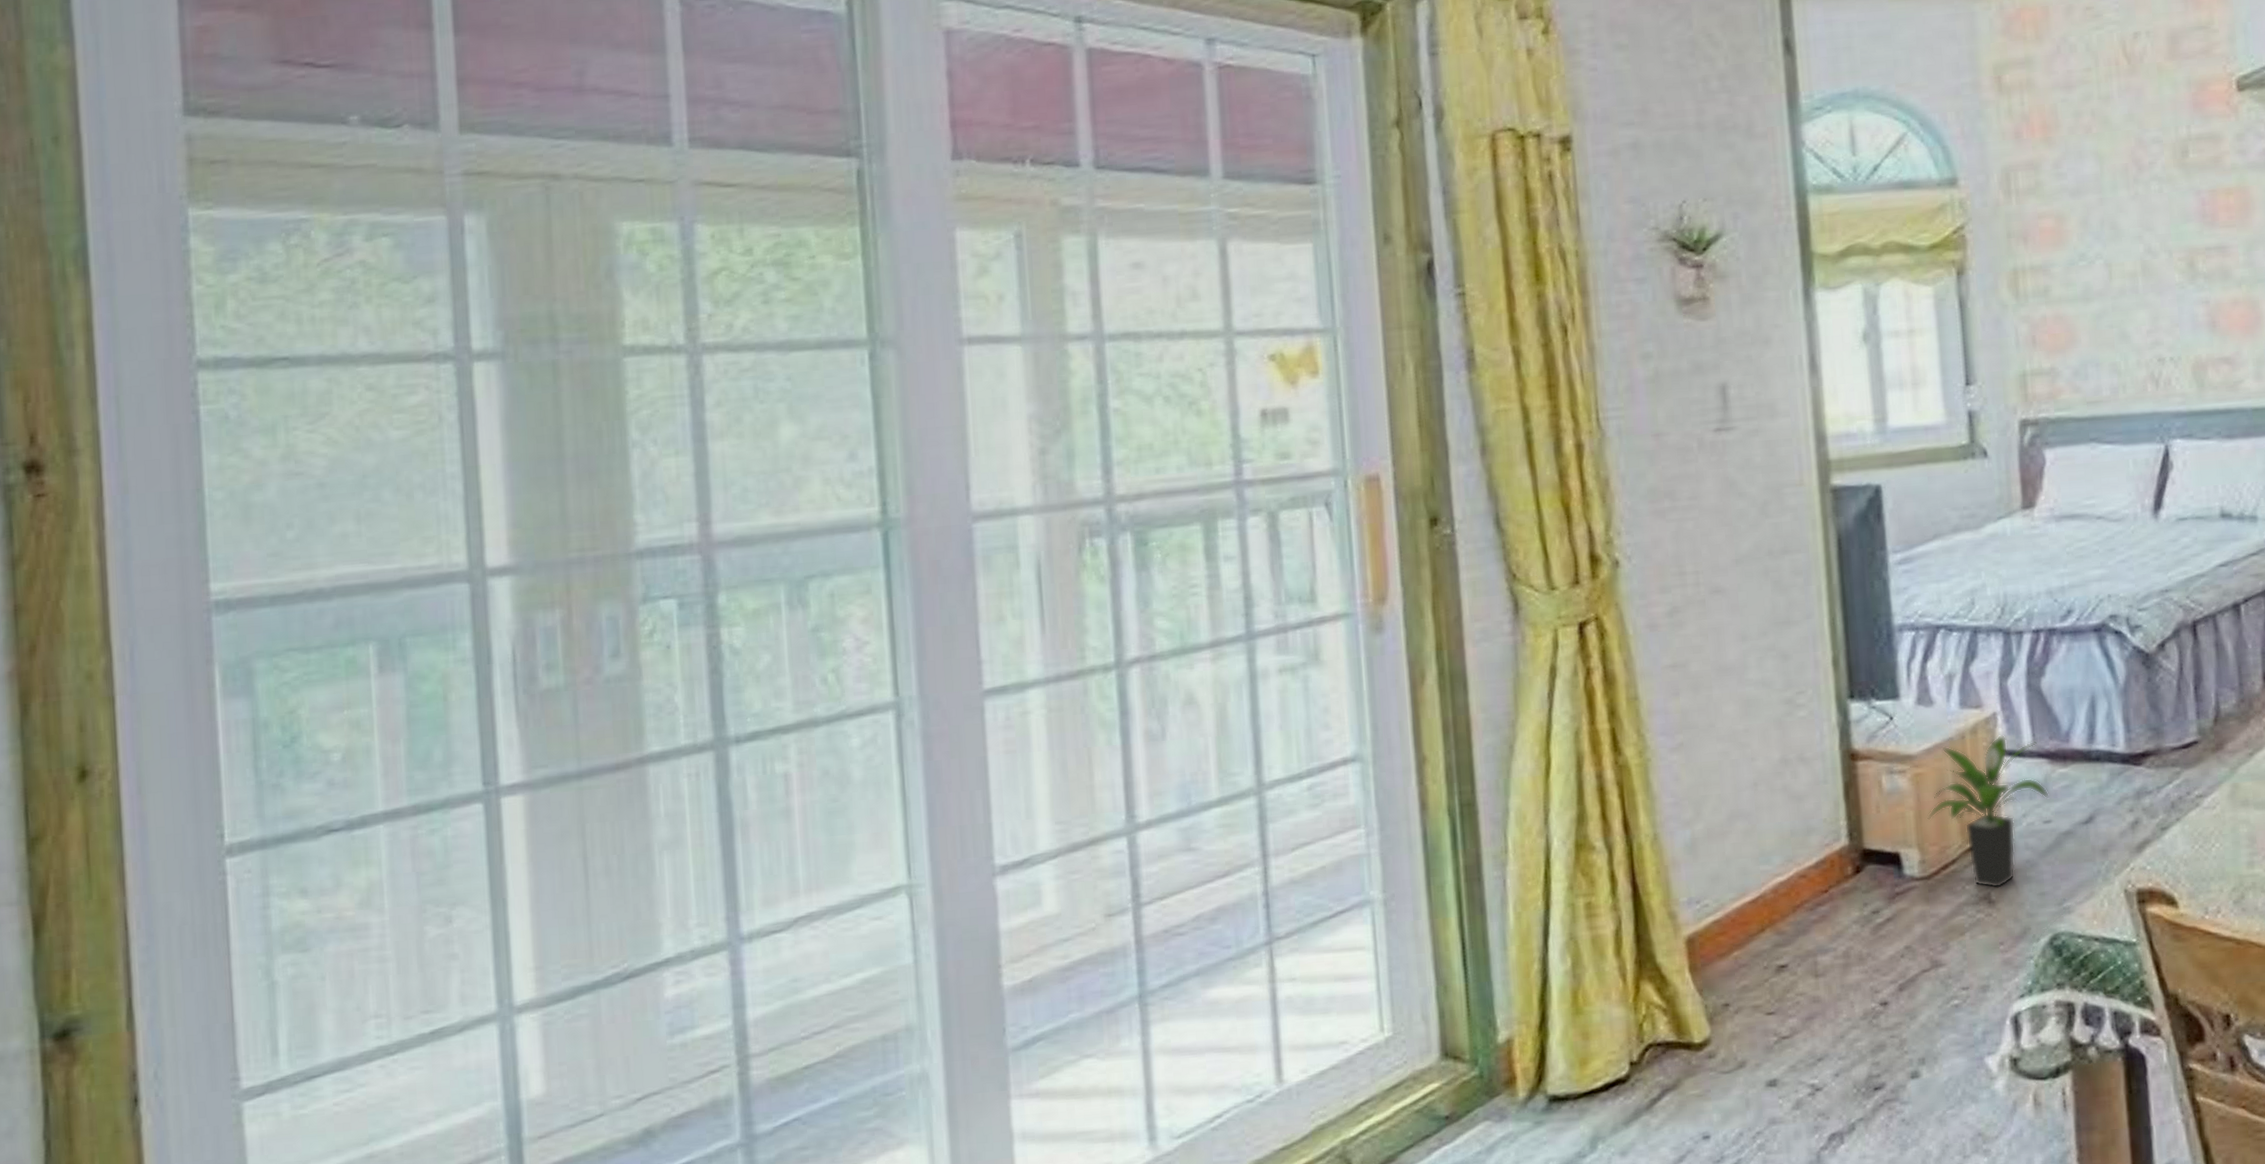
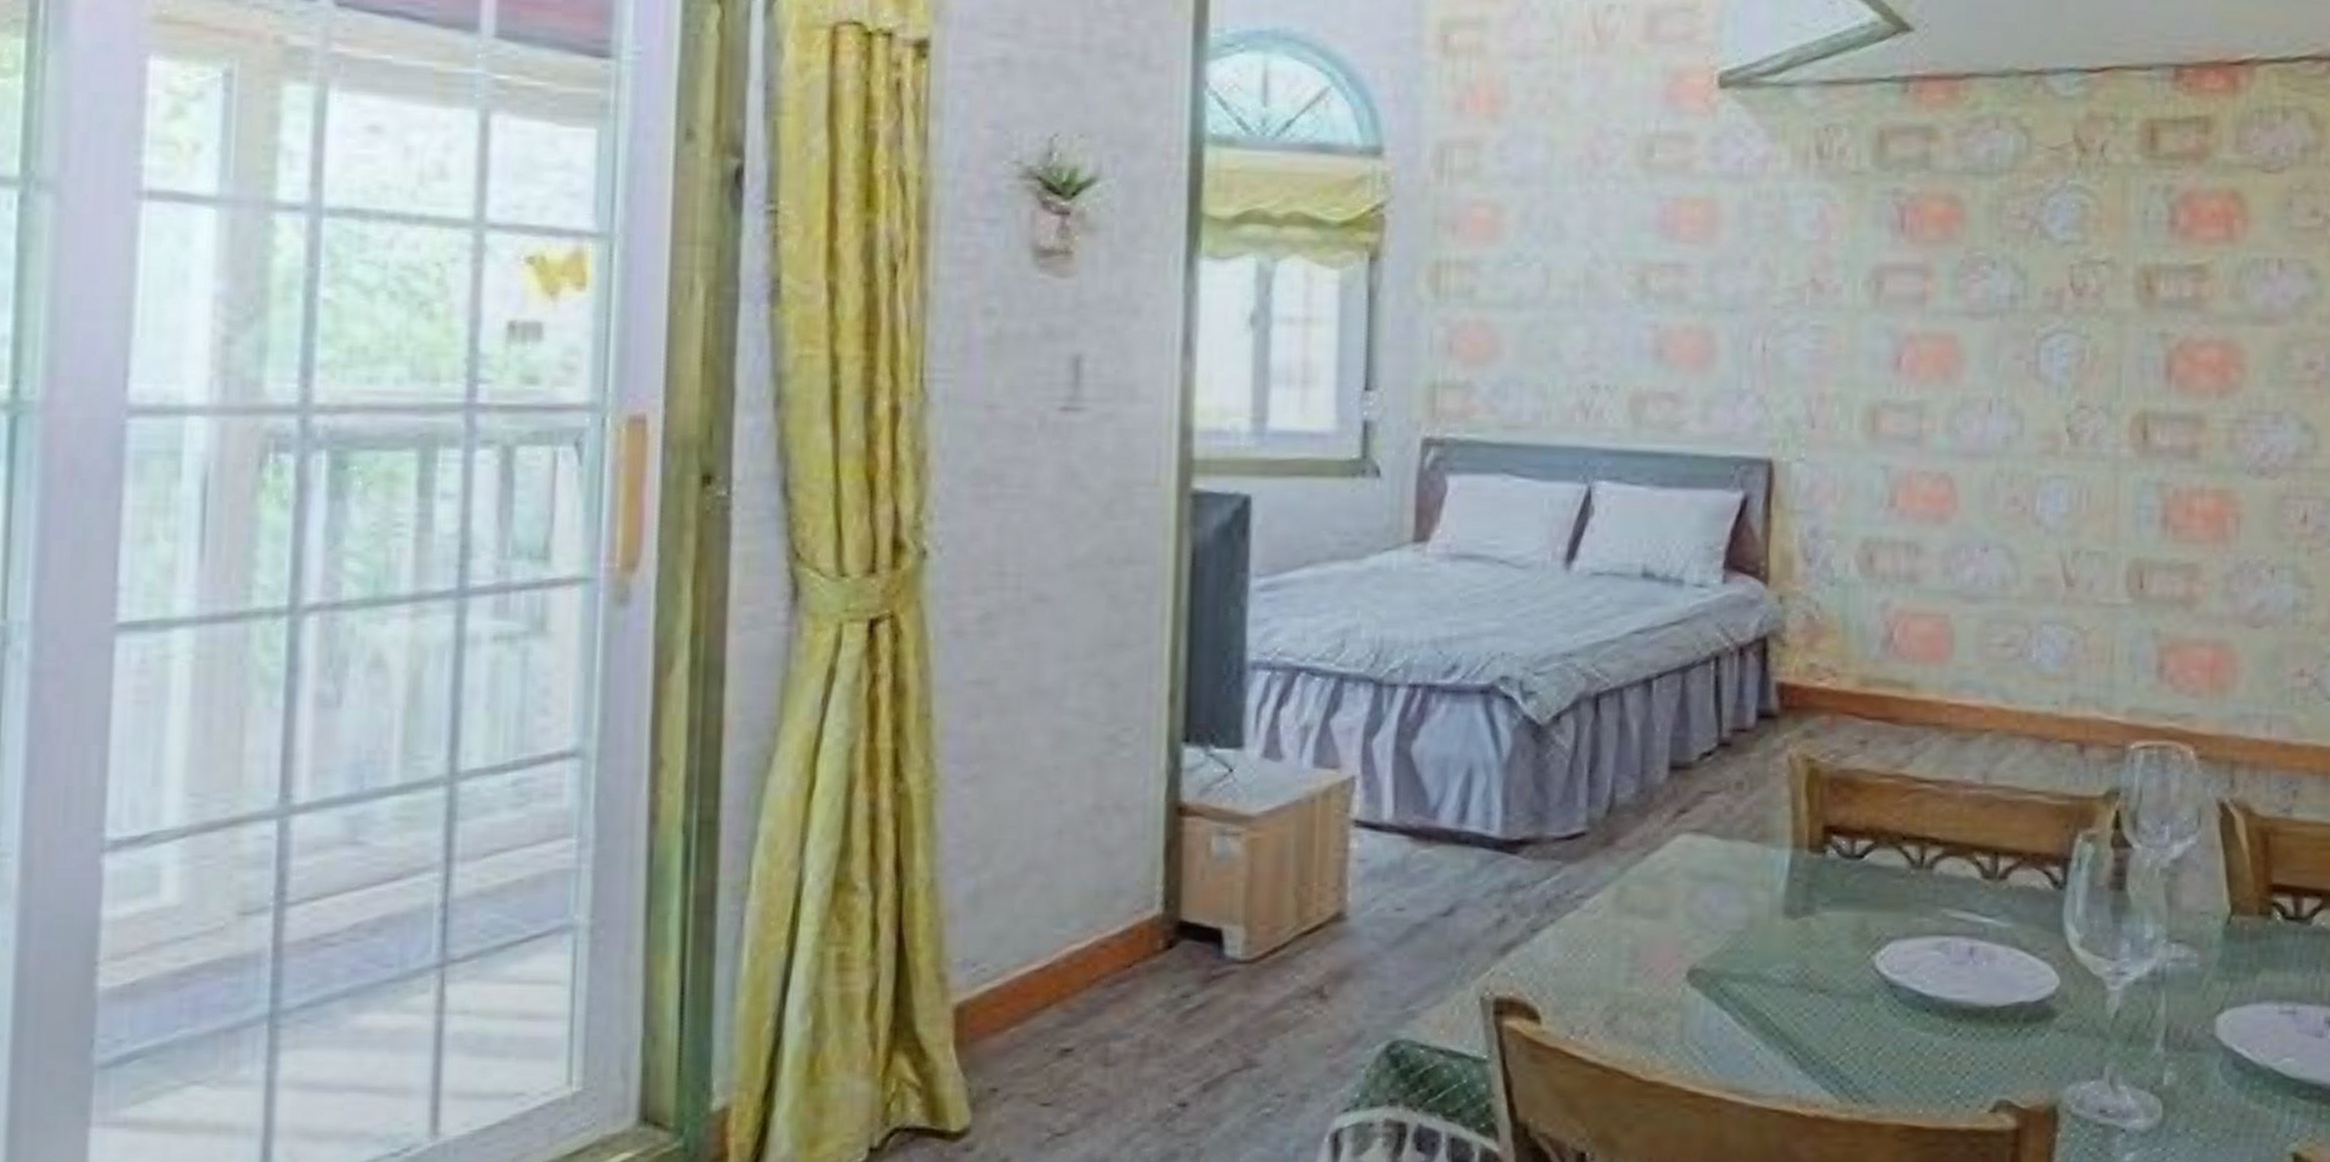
potted plant: present [1927,734,2049,889] -> none [1260,802,1406,981]

